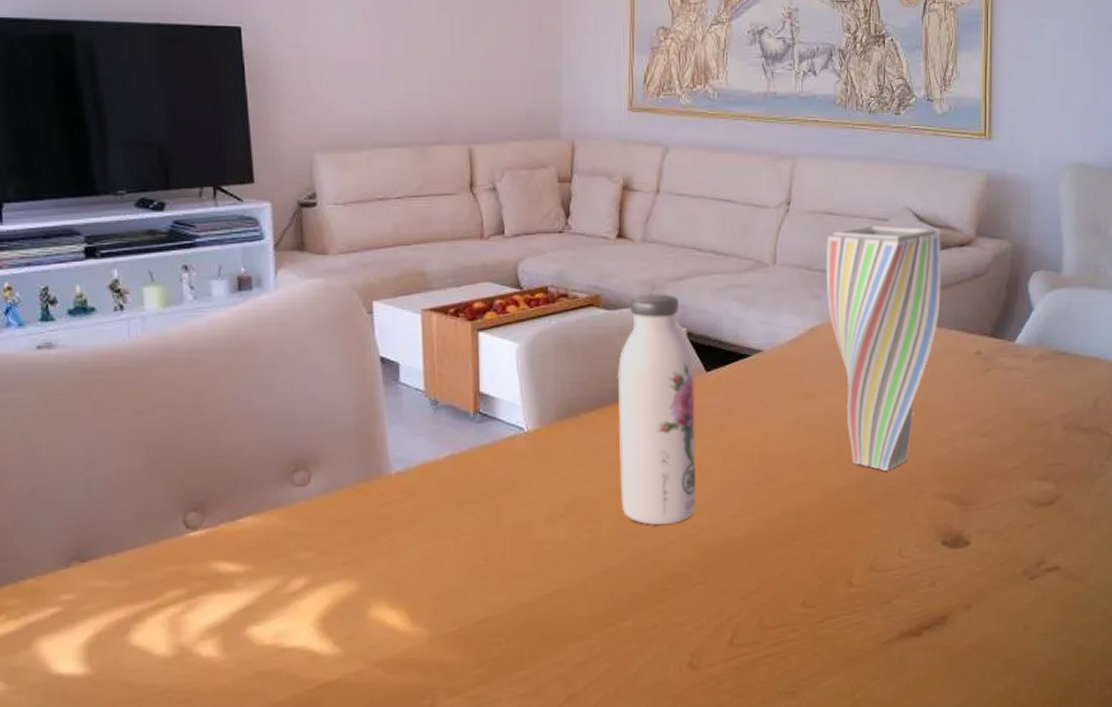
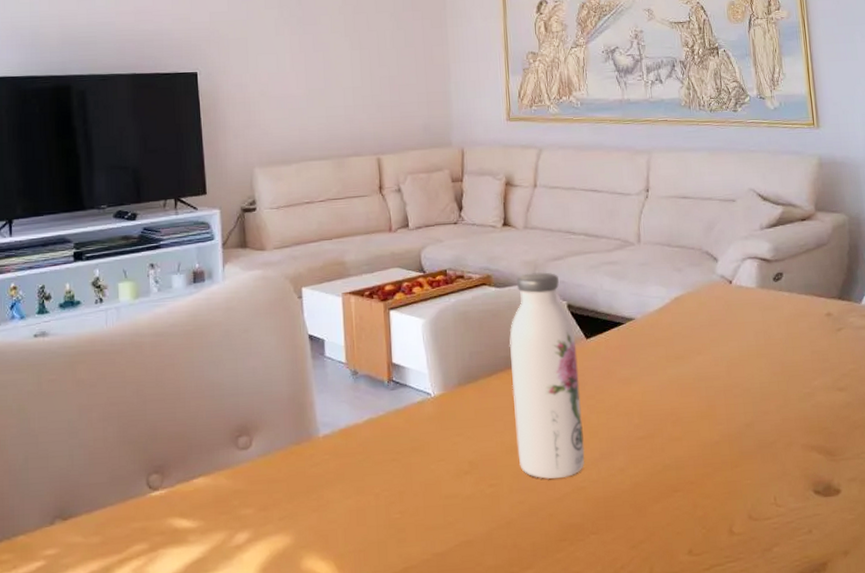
vase: present [827,225,941,472] -> none [683,205,790,425]

